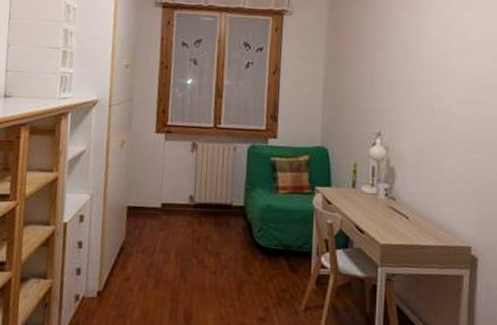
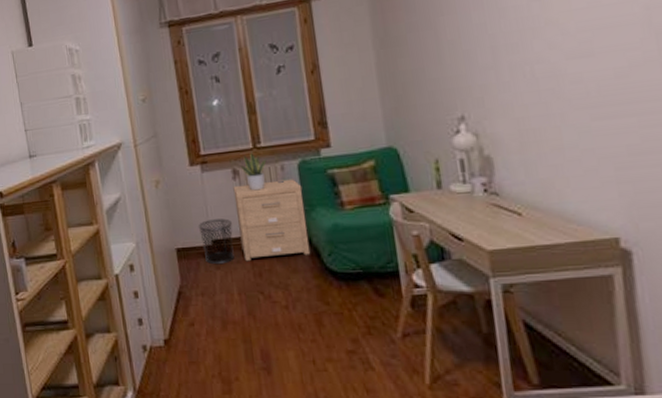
waste bin: none [151,184,182,227] -> present [198,218,234,265]
side table: none [186,157,248,229] -> present [233,179,311,262]
potted plant: none [199,130,223,165] -> present [240,152,267,191]

